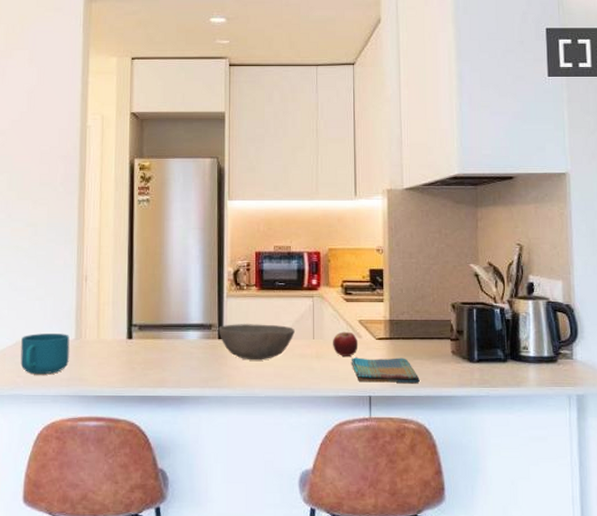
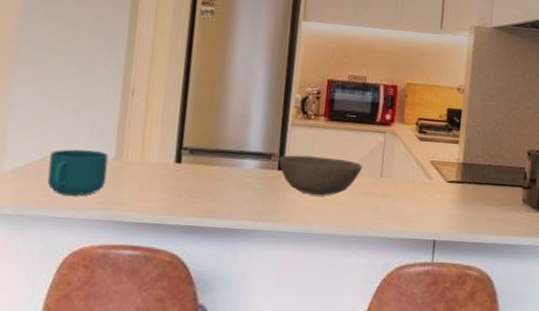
fruit: present [333,331,359,356] -> none [401,171,428,198]
dish towel: present [351,357,420,383] -> none [418,199,487,230]

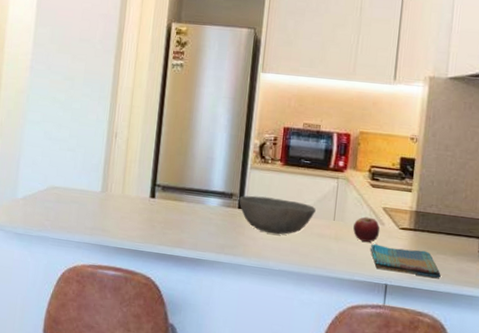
cup: present [47,149,108,196] -> none [49,182,96,222]
fruit: none [401,171,428,198] -> present [353,216,380,243]
dish towel: none [418,199,487,230] -> present [370,244,441,278]

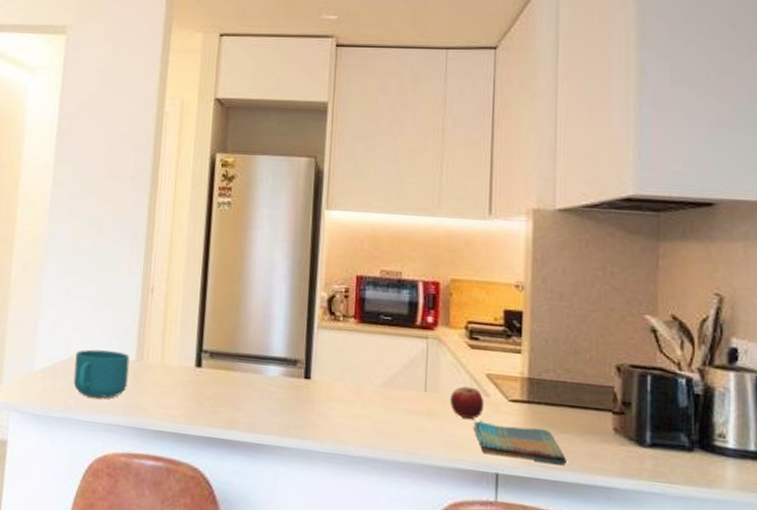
cup: none [49,182,96,222] -> present [73,349,130,398]
bowl: present [239,195,316,235] -> none [305,362,401,411]

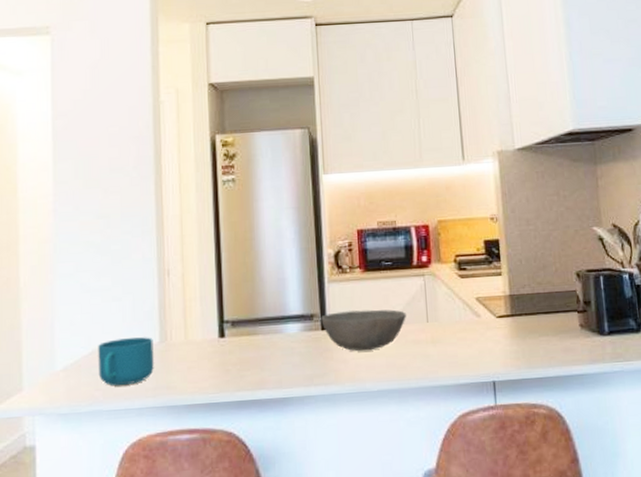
bowl: none [305,362,401,411] -> present [321,309,406,352]
fruit: present [450,386,485,419] -> none [449,311,478,339]
dish towel: present [473,421,567,464] -> none [470,336,547,366]

